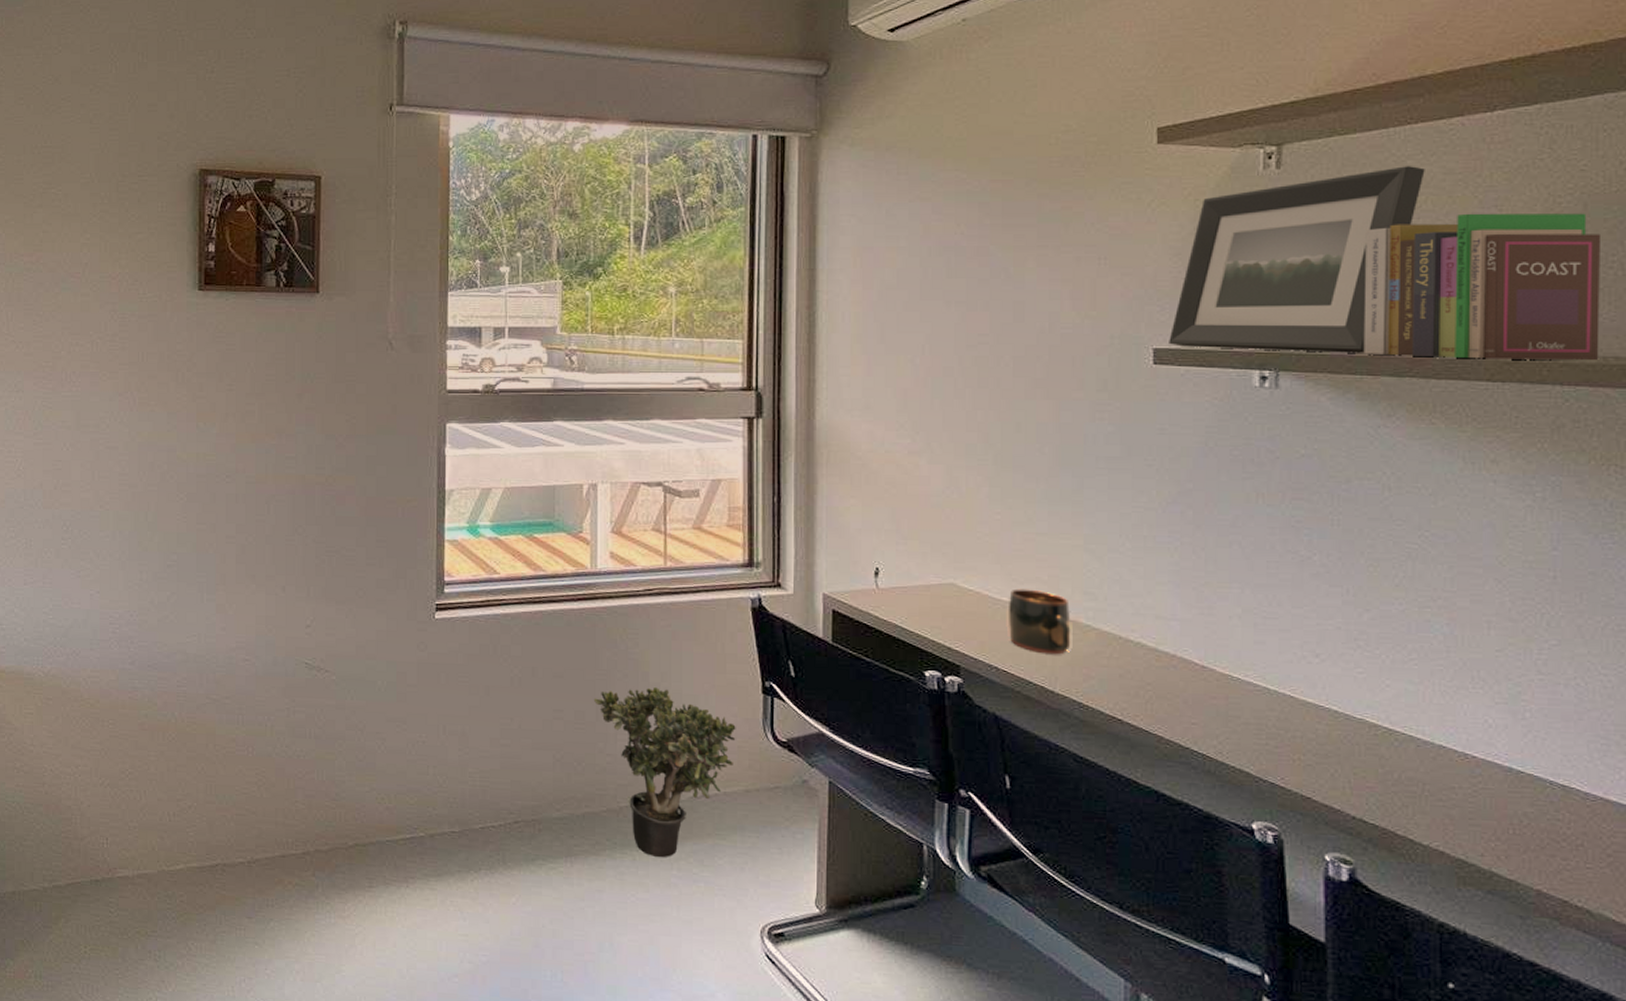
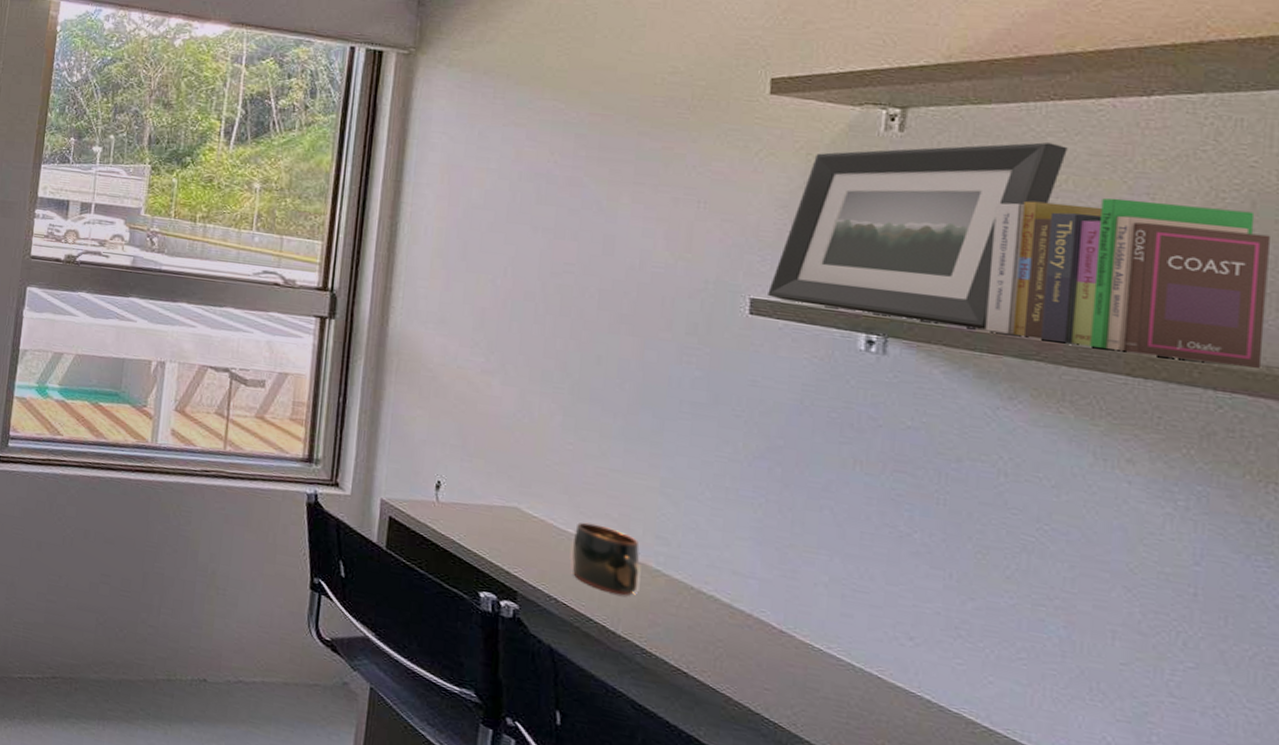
potted plant: present [593,686,736,857] -> none [141,563,280,737]

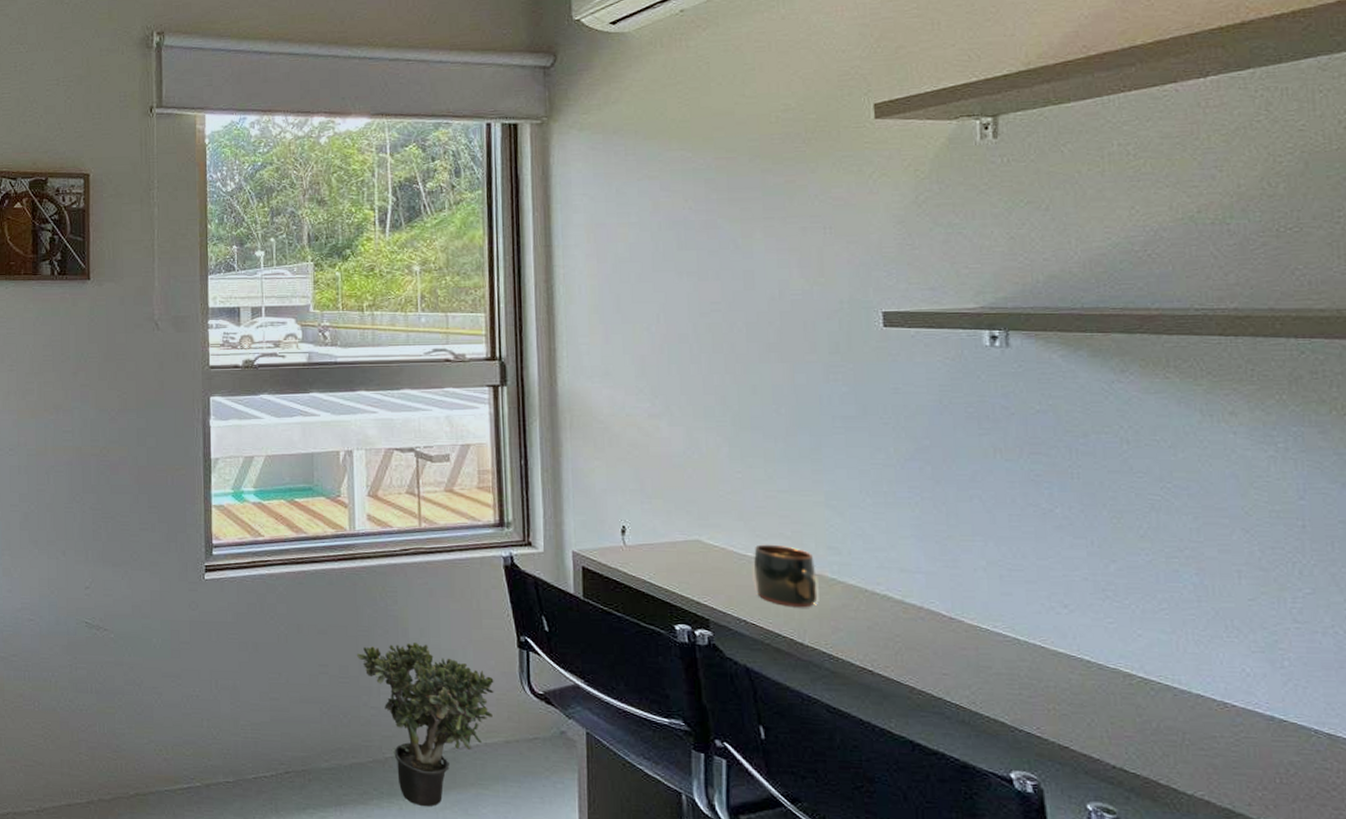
potted plant: none [141,563,280,737] -> present [356,641,494,806]
picture frame: present [768,142,1068,330] -> none [897,131,1142,312]
books: present [985,198,1270,369] -> none [1086,171,1332,315]

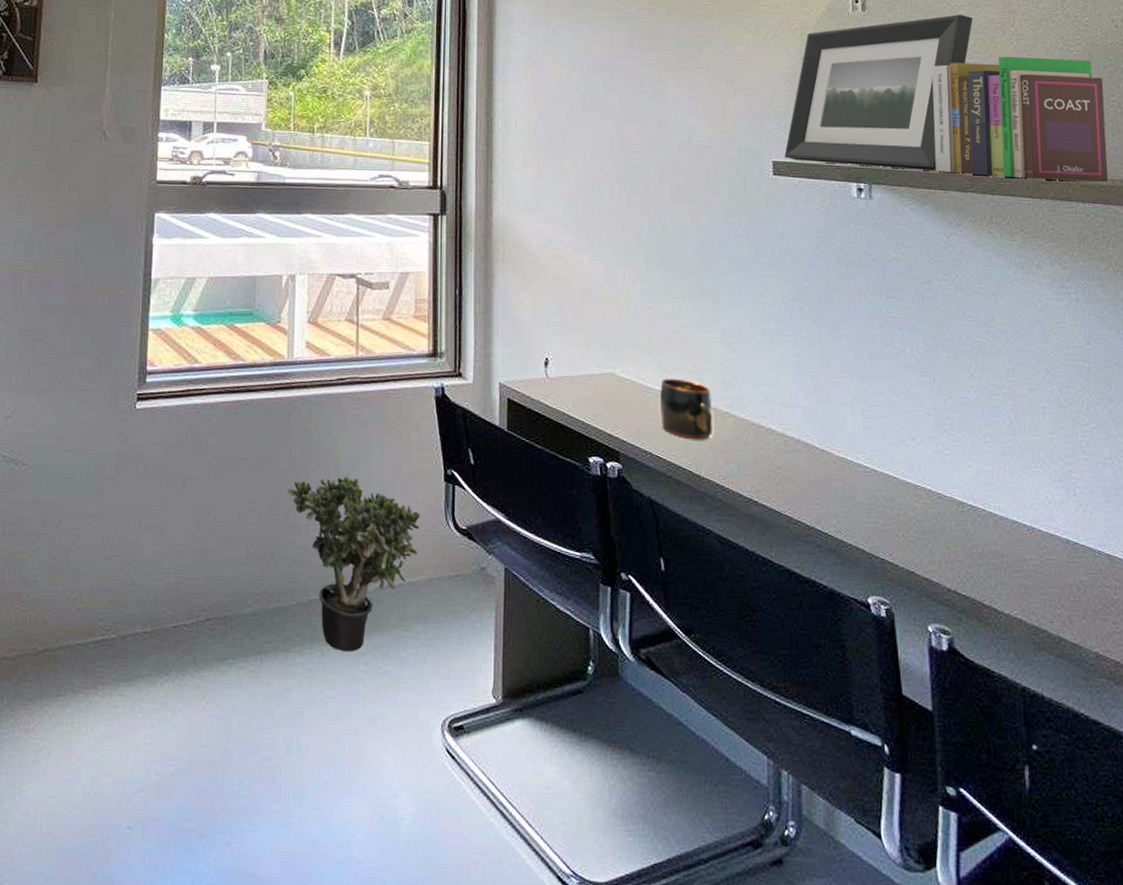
picture frame: none [897,131,1142,312] -> present [785,14,973,171]
books: none [1086,171,1332,315] -> present [932,56,1108,183]

